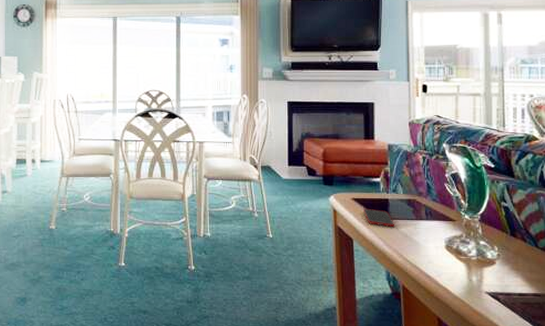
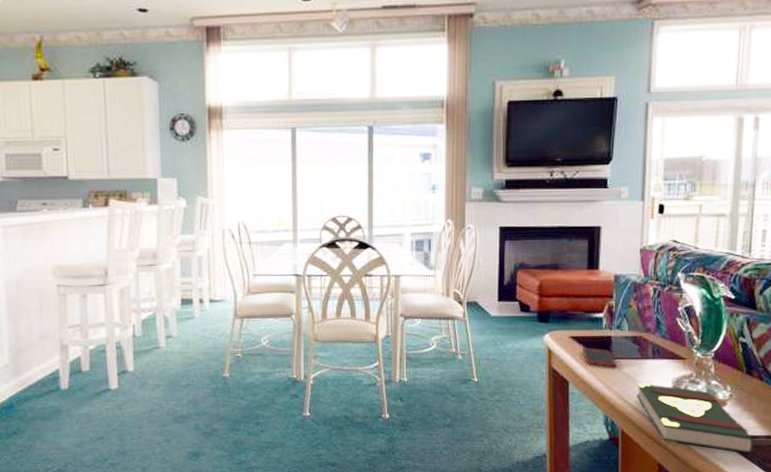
book: none [414,242,524,311] -> present [636,383,755,454]

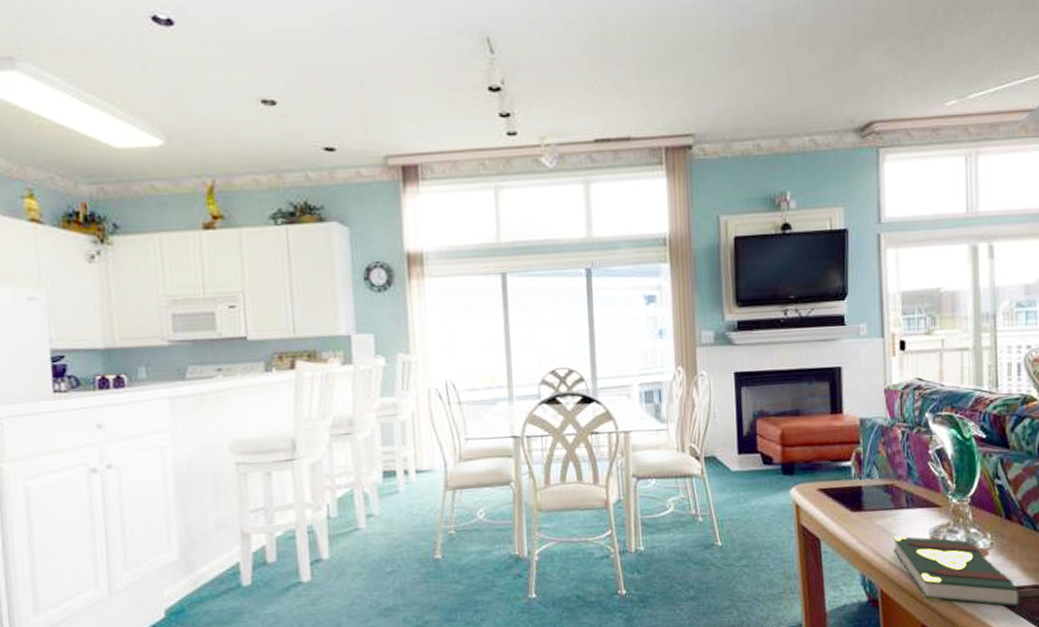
cell phone: present [582,347,618,368] -> none [832,500,871,521]

